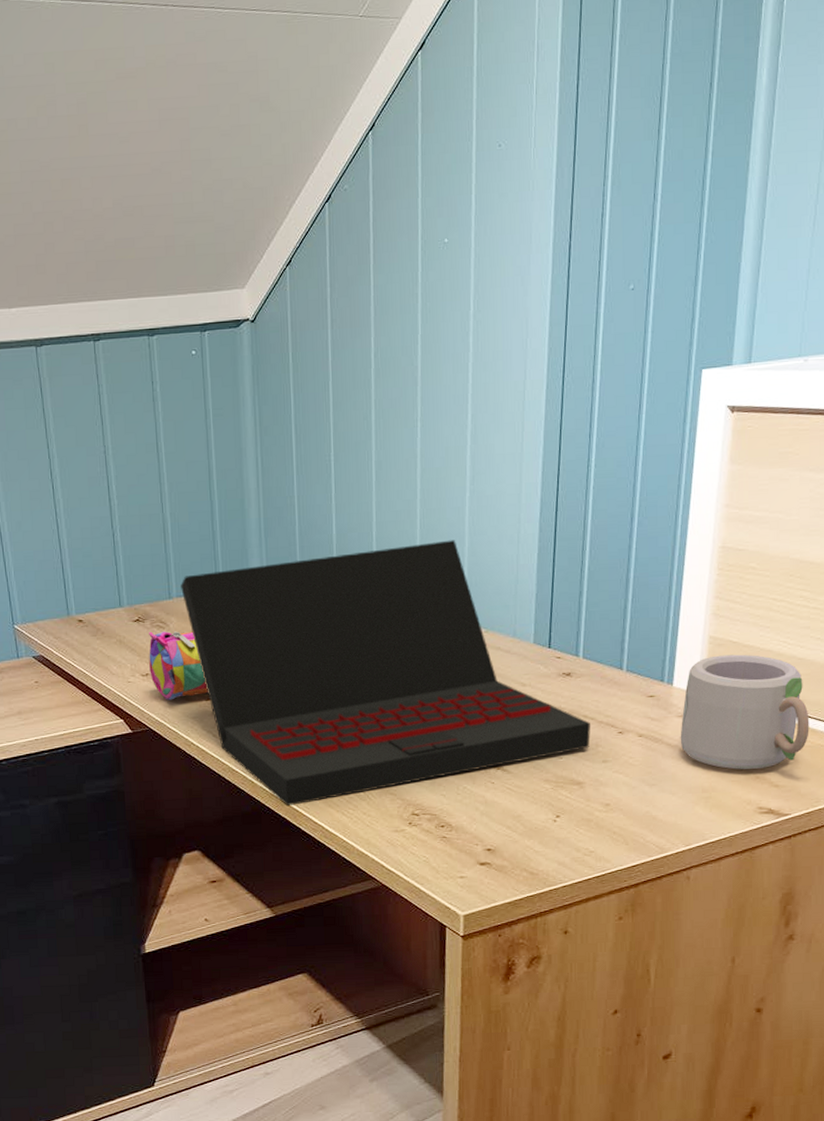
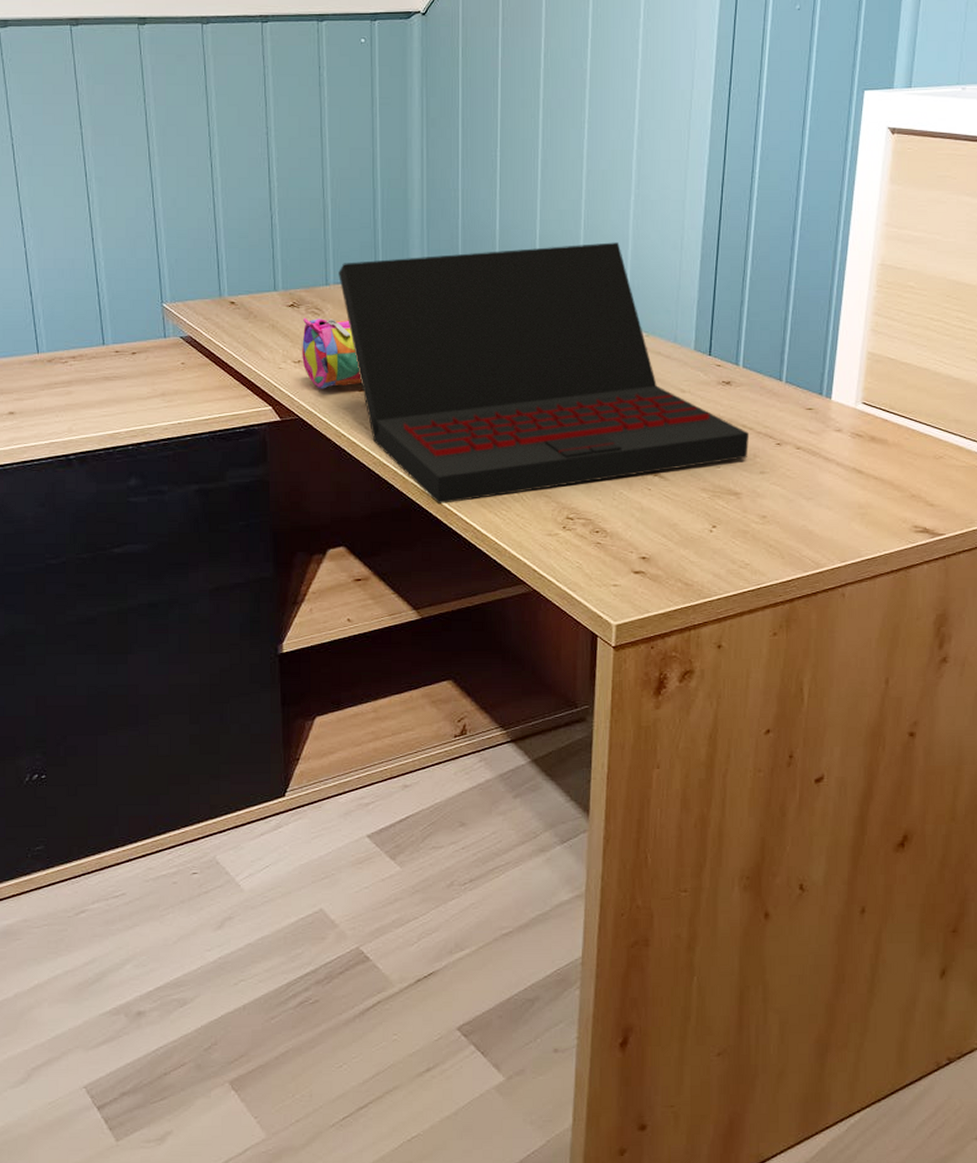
mug: present [680,654,809,770] -> none [837,371,964,487]

